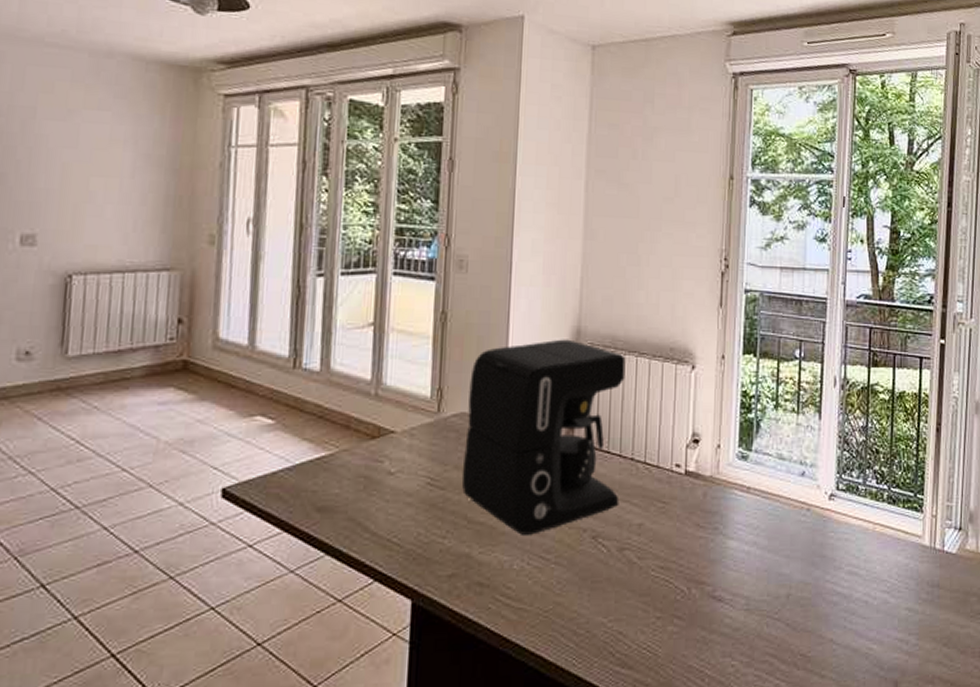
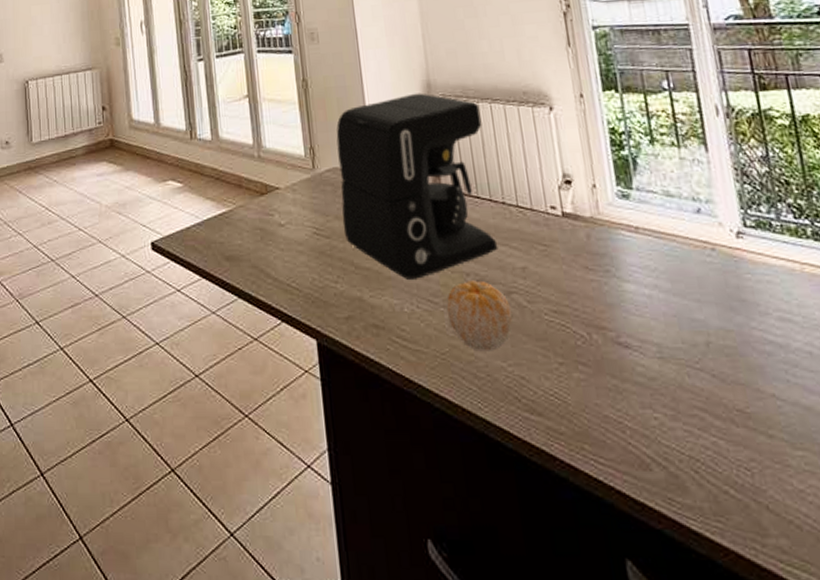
fruit: none [557,536,622,608] -> present [446,280,513,351]

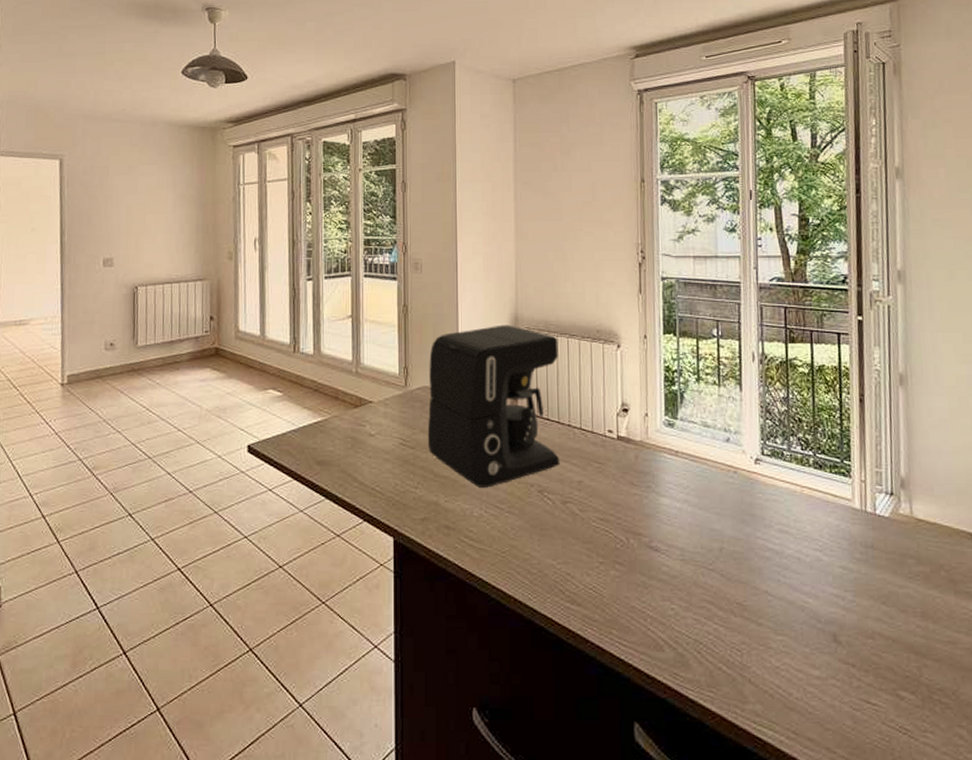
fruit: present [446,280,513,351] -> none [510,491,566,551]

